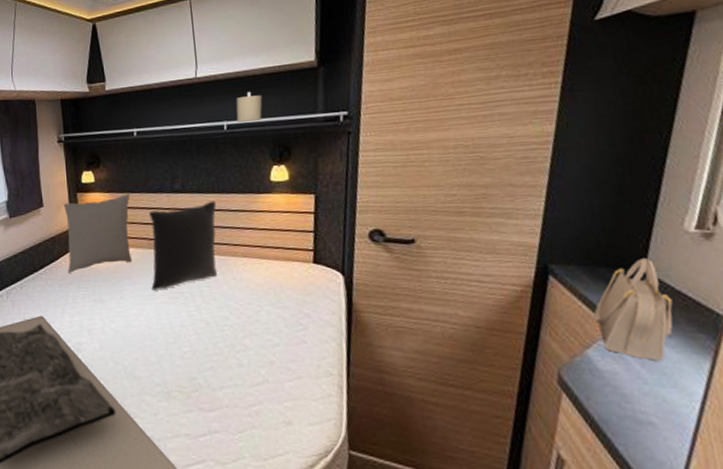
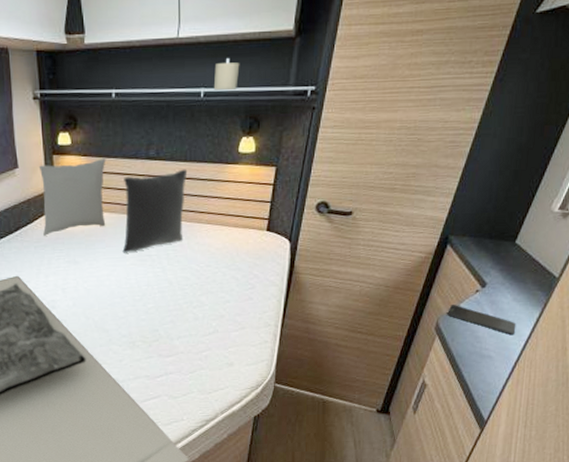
smartphone: none [570,351,682,394] -> present [447,305,516,335]
handbag: present [593,258,673,361] -> none [471,232,528,312]

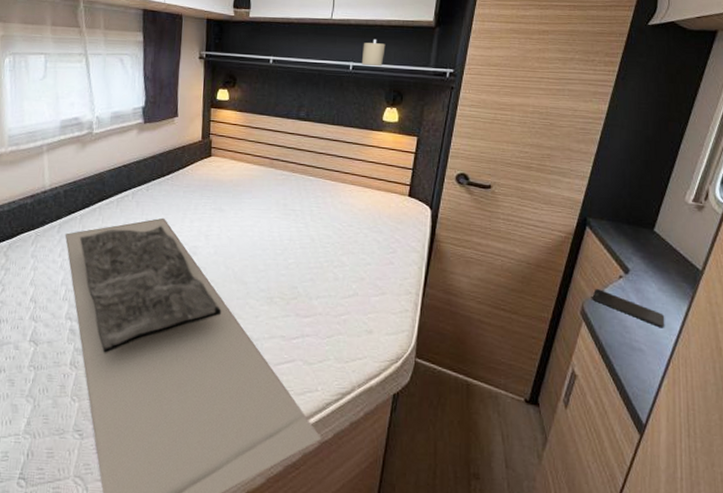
pillow: present [38,159,106,236] -> none [194,115,260,182]
pillow: present [122,169,188,253] -> none [268,131,335,206]

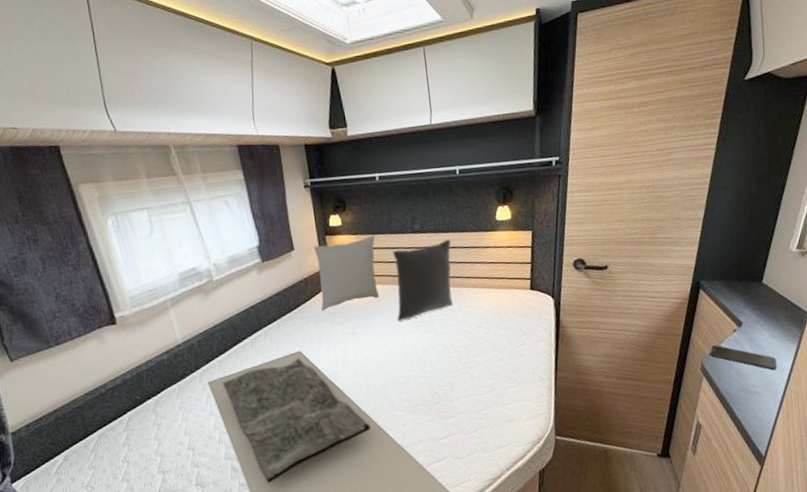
pillow: none [194,115,260,182] -> present [313,235,380,311]
pillow: none [268,131,335,206] -> present [393,239,453,321]
candle: present [361,40,386,67] -> none [466,139,489,167]

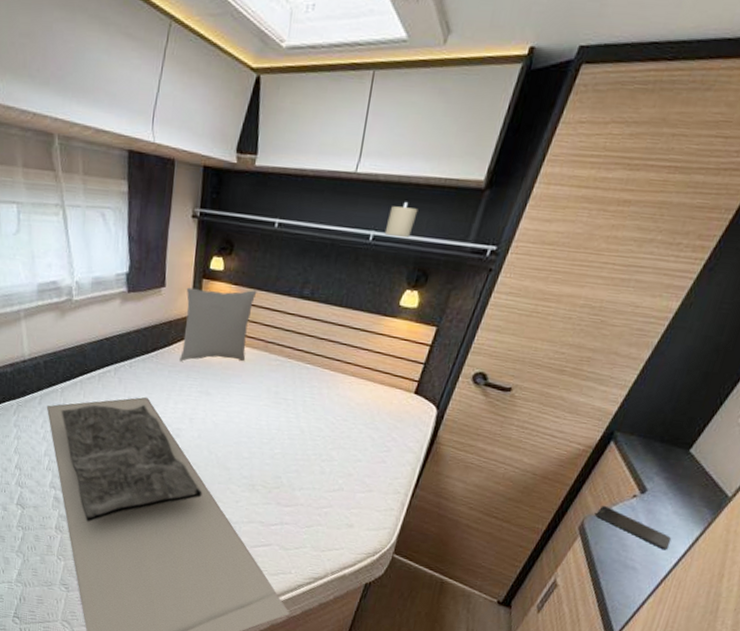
pillow: present [393,239,453,321] -> none [258,313,341,393]
candle: none [466,139,489,167] -> present [384,202,418,239]

